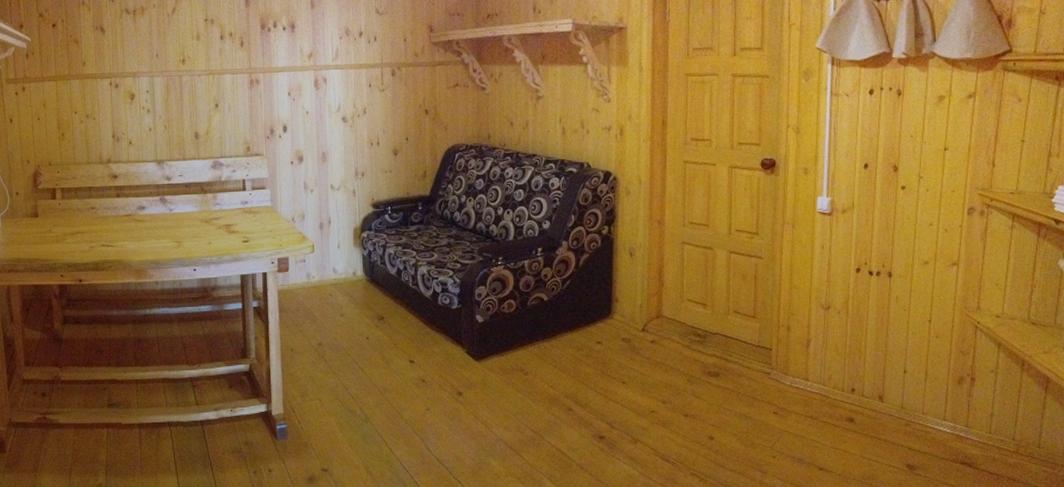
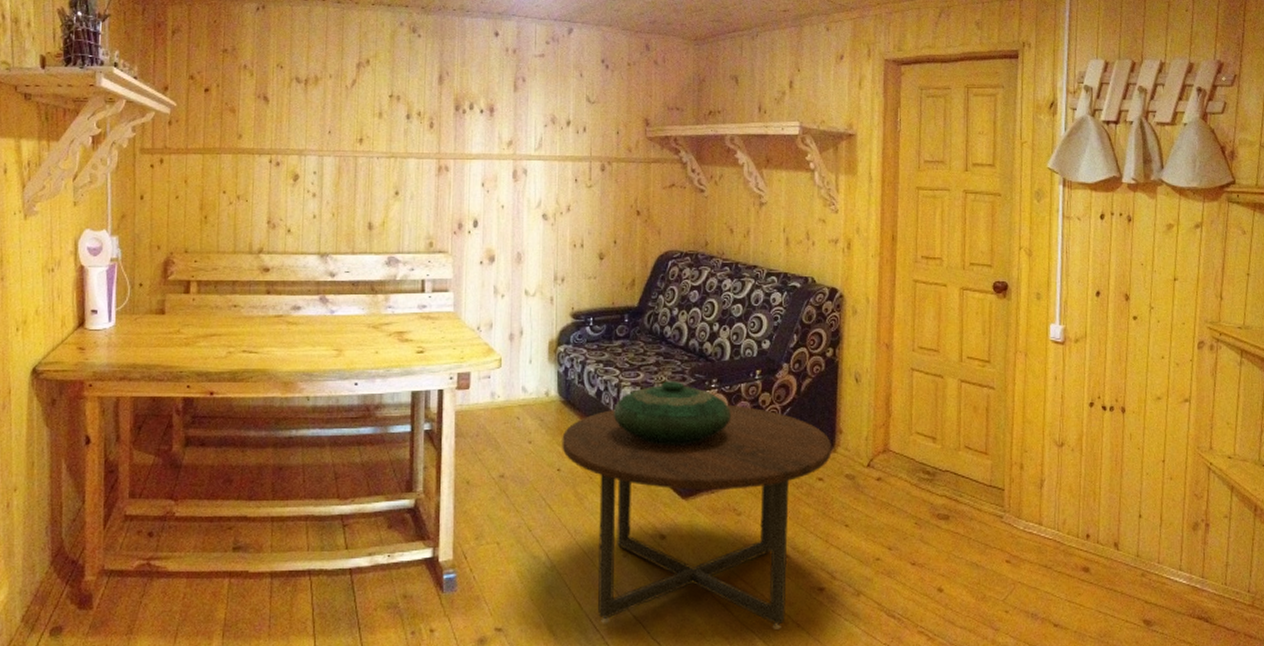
coffee table: none [369,279,609,471] -> present [562,404,831,629]
decorative bowl: none [412,260,516,316] -> present [613,381,731,446]

